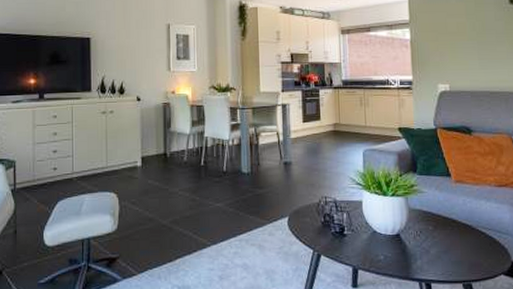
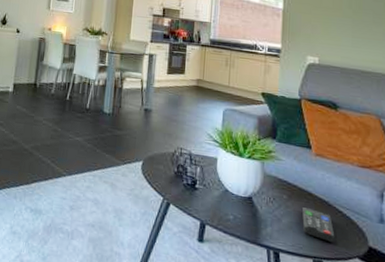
remote control: none [448,235,481,264] -> present [302,207,335,242]

